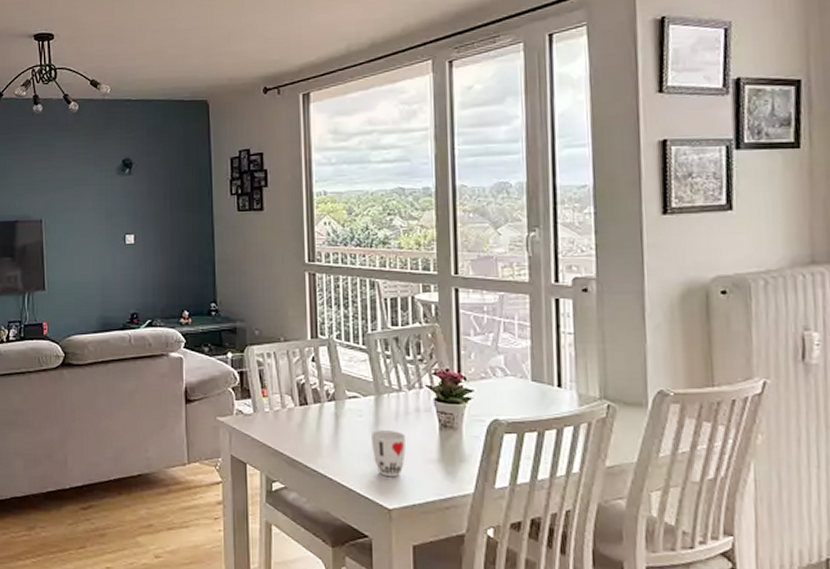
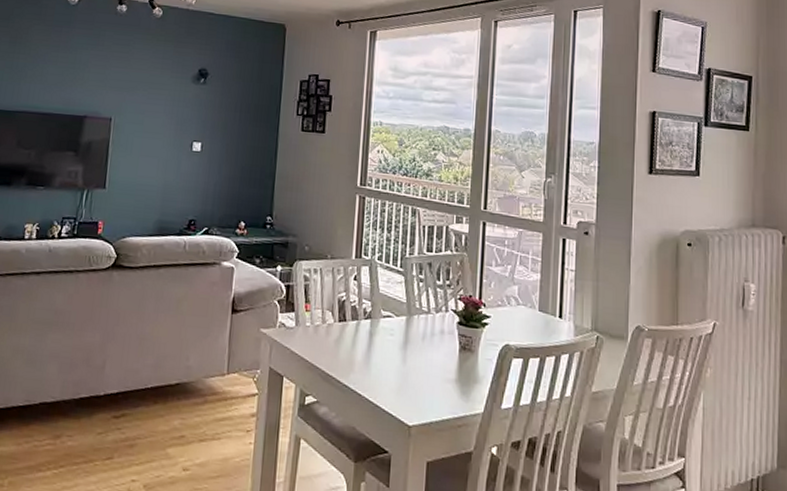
cup: present [370,429,407,478] -> none [399,348,431,395]

